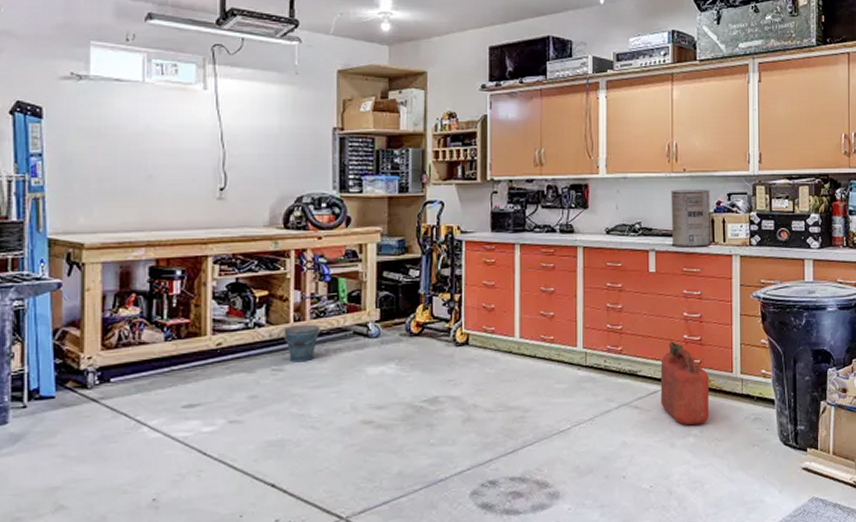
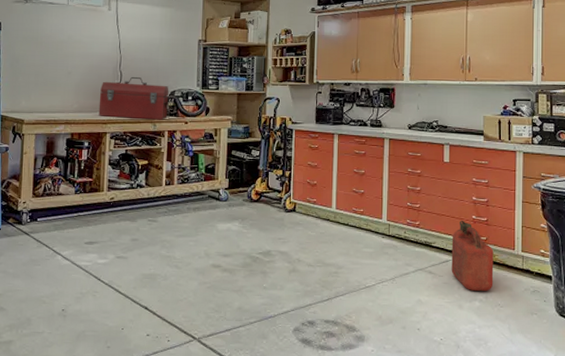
toolbox: none [195,178,295,236] -> present [98,76,169,120]
bucket: present [282,324,320,363] -> none [157,187,184,216]
paint can: present [671,189,711,249] -> none [463,95,498,145]

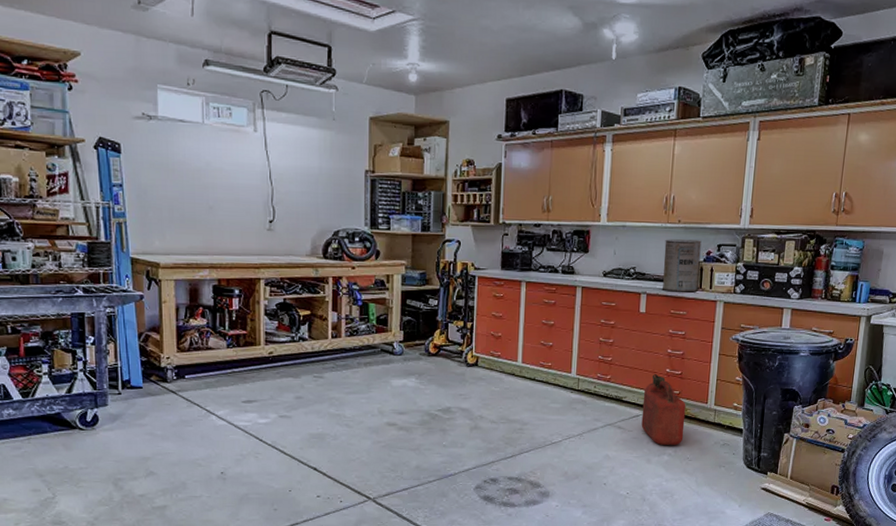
toolbox: present [98,76,169,120] -> none [249,213,332,265]
paint can: none [463,95,498,145] -> present [661,239,702,294]

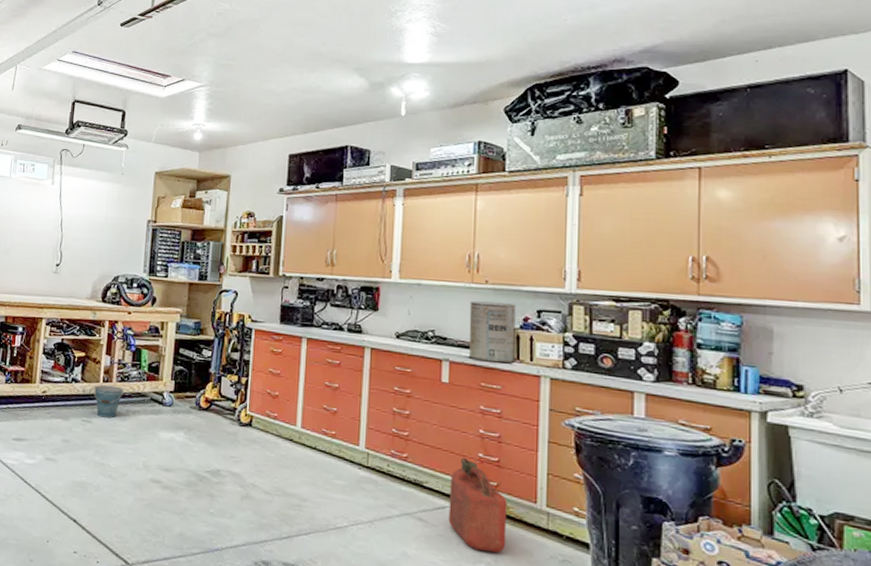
bucket: none [322,340,353,372] -> present [93,384,124,418]

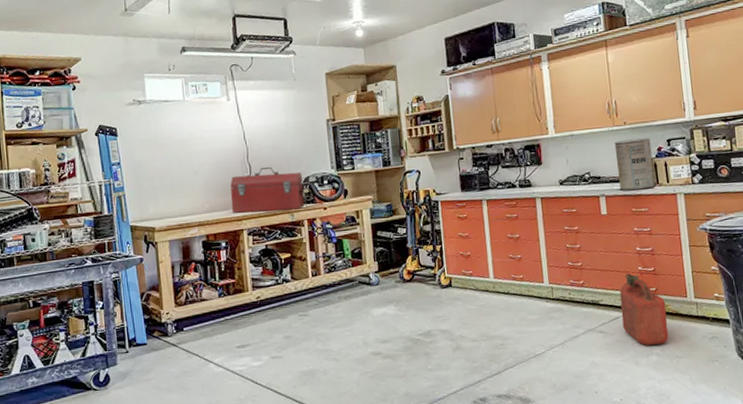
toolbox: none [35,257,112,308] -> present [230,166,305,213]
bucket: present [93,384,124,418] -> none [304,277,333,309]

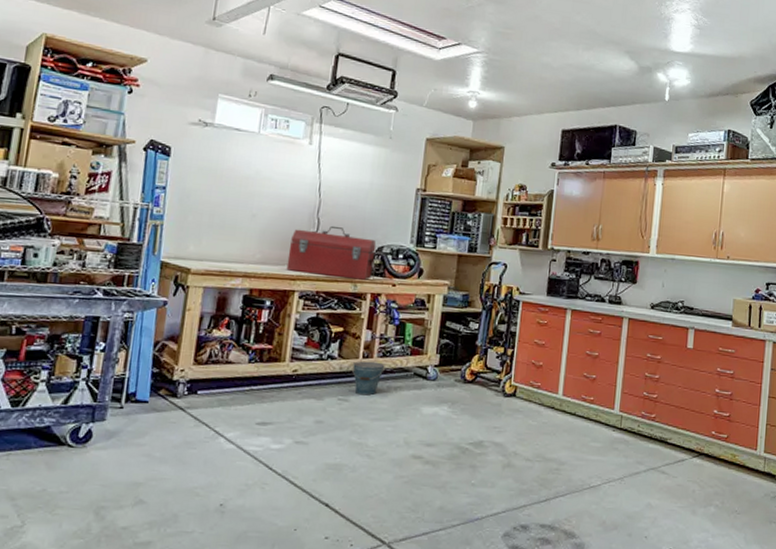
bucket: none [304,277,333,309] -> present [351,361,385,396]
paint can: present [614,138,656,192] -> none [710,274,750,331]
fuel can: present [619,273,669,346] -> none [686,415,735,497]

